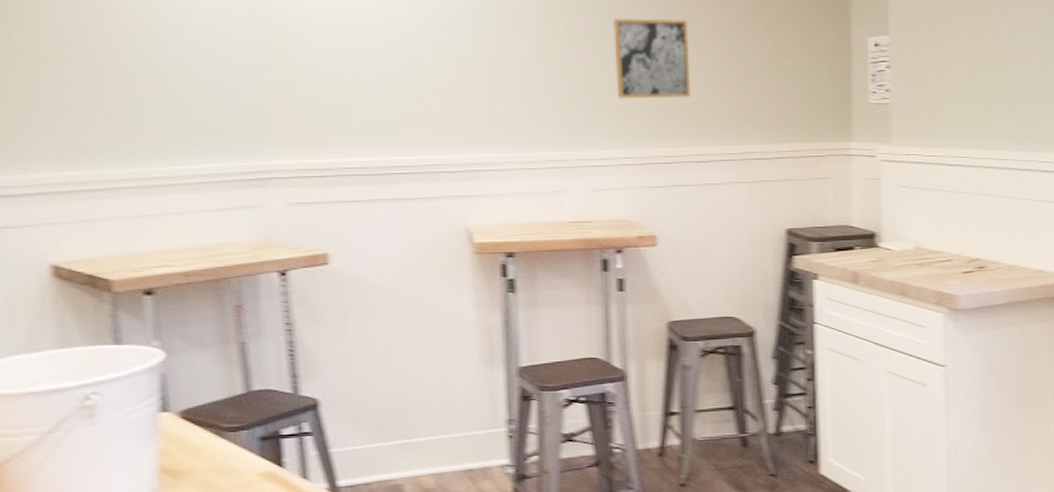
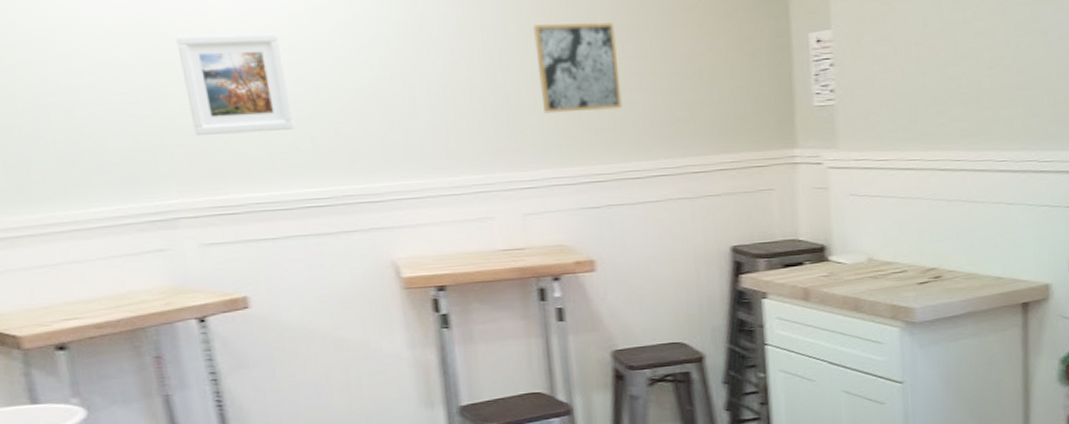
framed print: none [286,14,387,105] -> present [176,33,295,137]

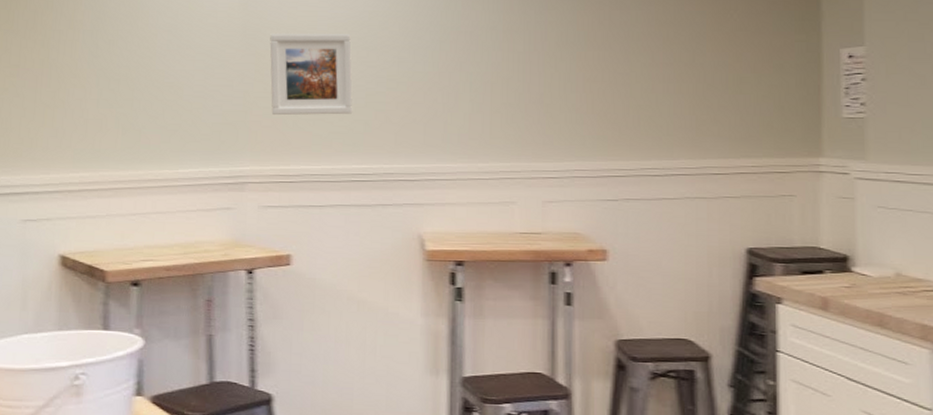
wall art: present [532,22,622,113] -> none [570,32,648,112]

